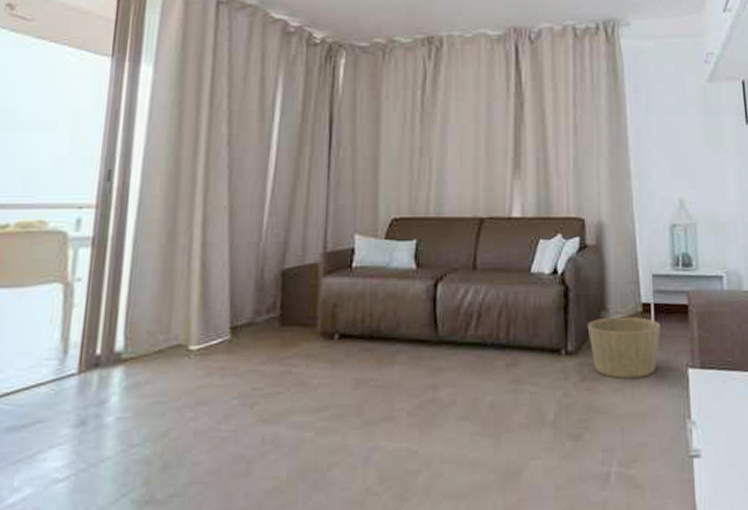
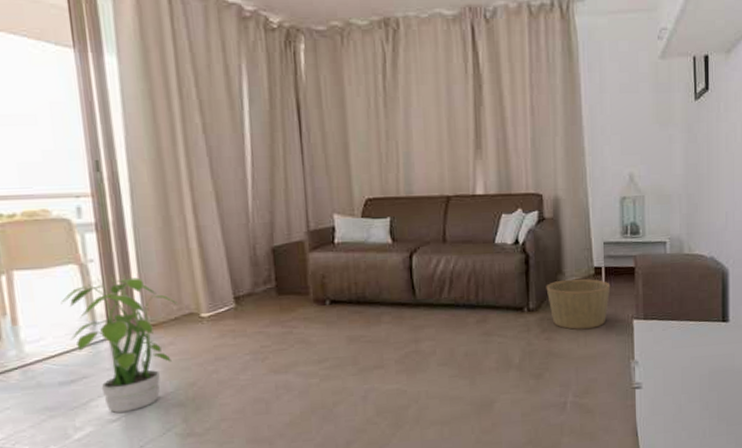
potted plant: none [33,298,165,471] -> present [60,275,178,413]

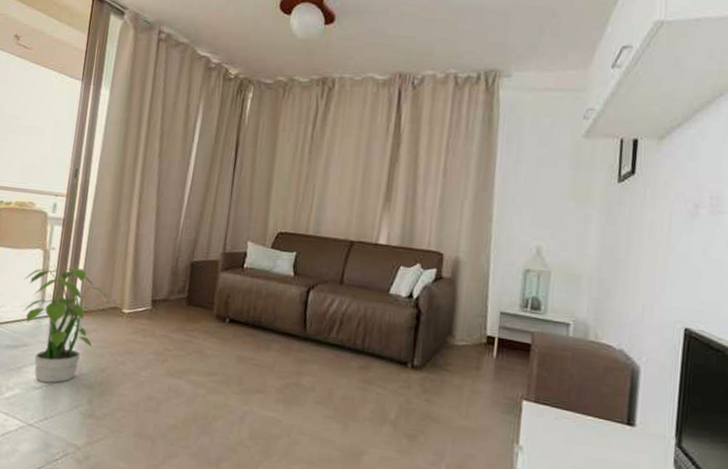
basket: present [546,279,611,330] -> none [433,342,502,400]

